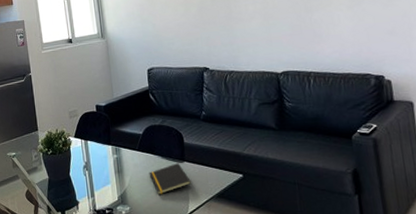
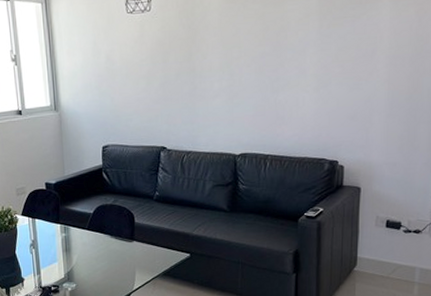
notepad: present [149,163,191,194] -> none [97,242,139,272]

